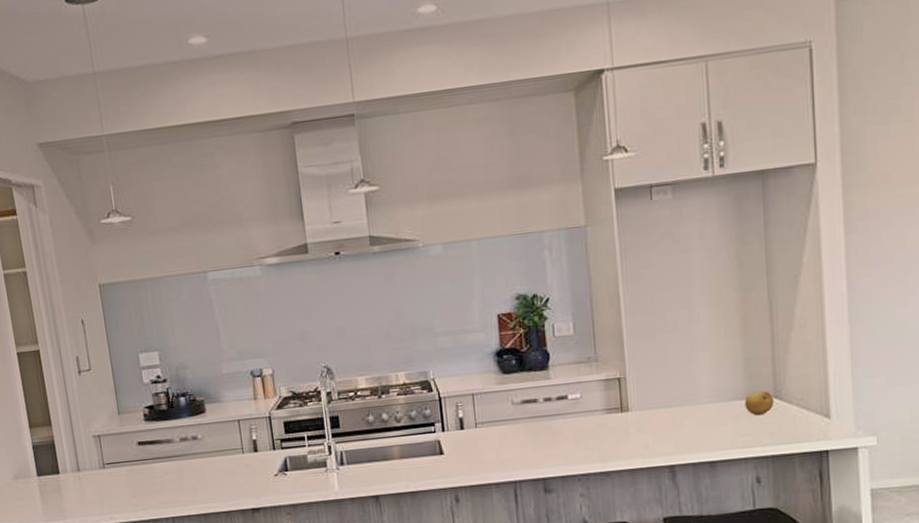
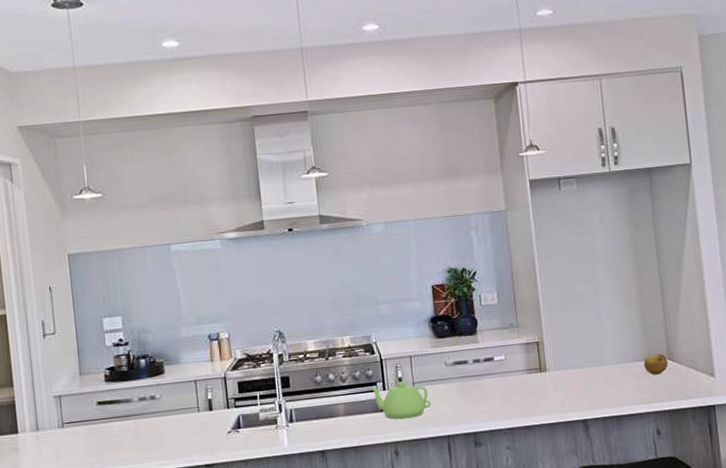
teapot: none [427,422,496,463] -> present [369,381,432,420]

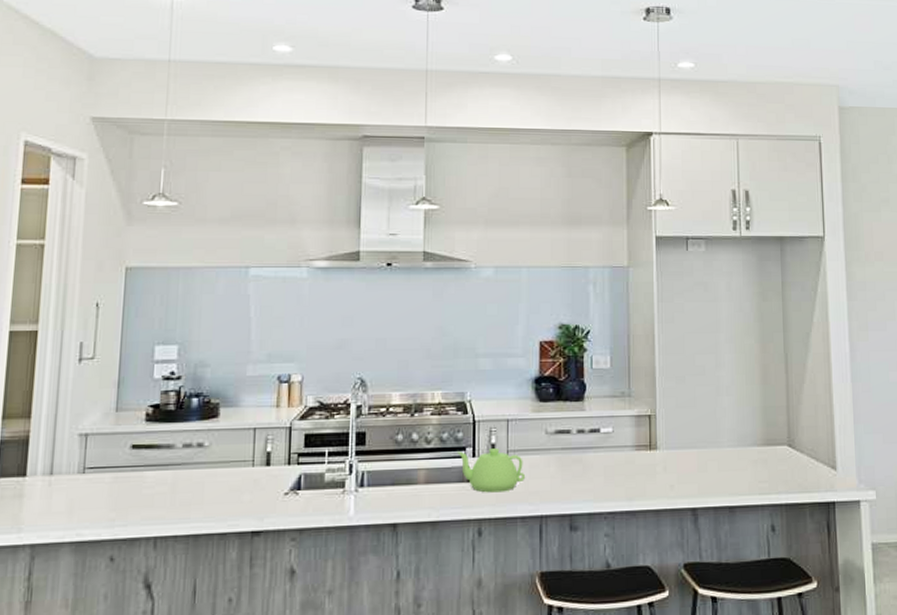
fruit: present [643,353,668,375] -> none [762,439,788,463]

